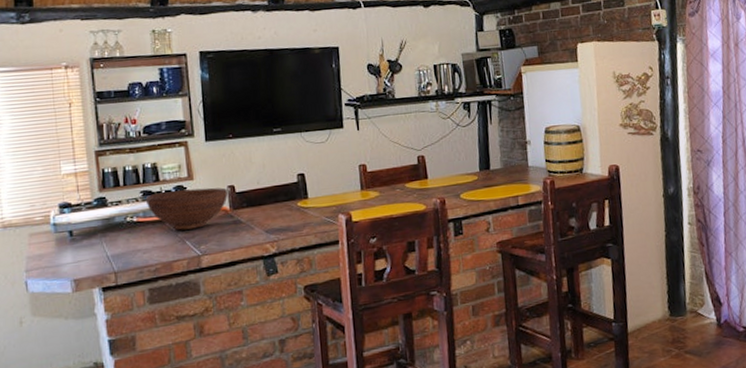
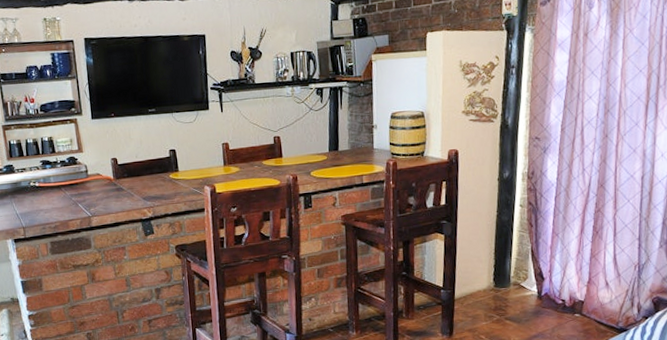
fruit bowl: present [145,187,229,231] -> none [44,159,112,195]

